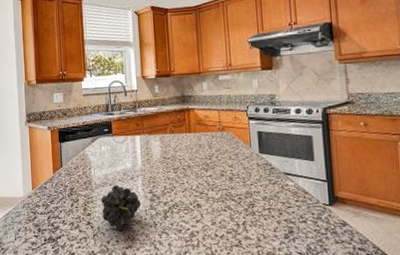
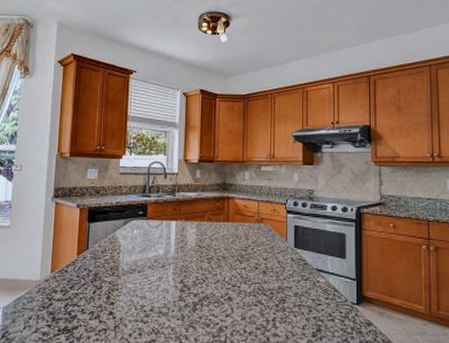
fruit: present [101,185,141,229] -> none [126,272,170,321]

